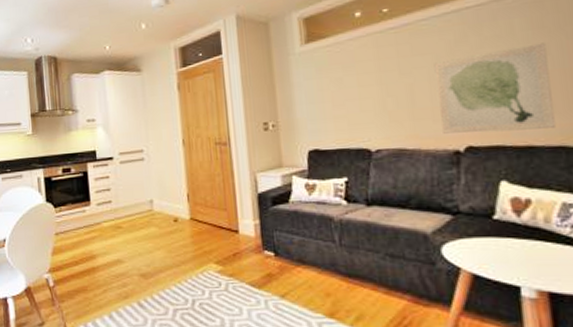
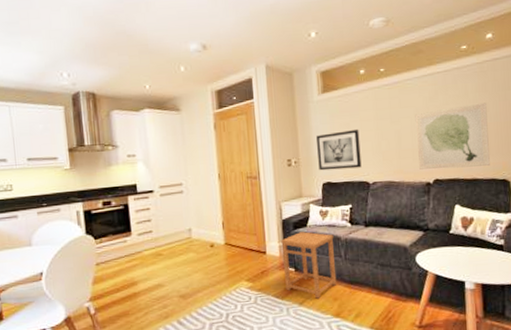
side table: none [257,209,330,292] -> present [281,232,337,299]
wall art: none [299,84,360,136] -> present [316,128,362,171]

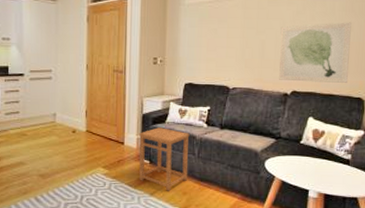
wall art: present [316,128,362,171] -> none [183,35,225,73]

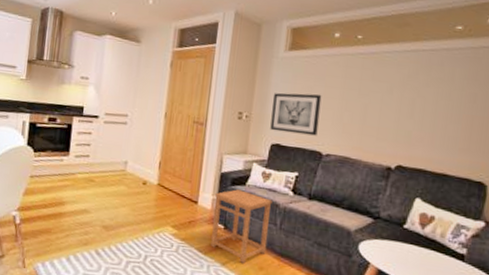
wall art: none [183,35,225,73] -> present [270,93,322,136]
wall art: present [279,22,352,84] -> none [382,90,475,164]

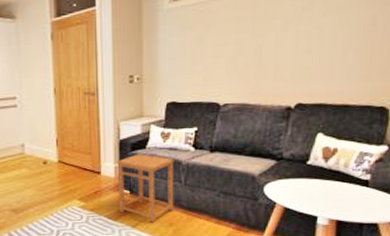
wall art: present [270,93,322,136] -> none [164,42,214,89]

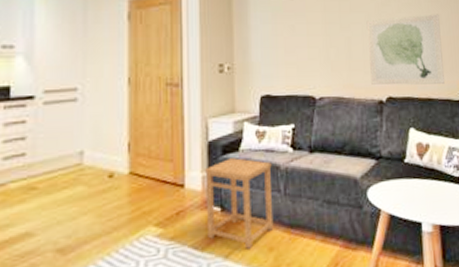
wall art: none [280,14,374,92] -> present [366,14,445,86]

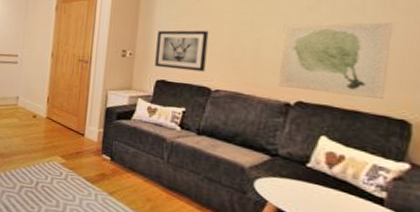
side table: present [205,158,274,249] -> none [98,123,159,194]
wall art: none [256,32,307,80] -> present [155,30,209,72]

